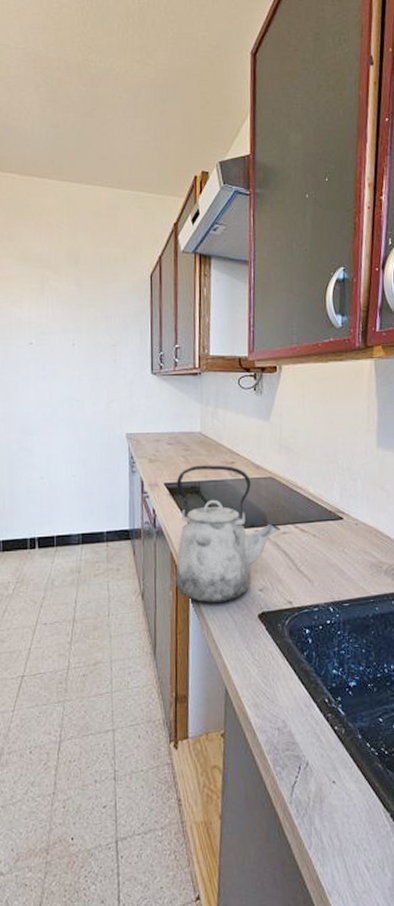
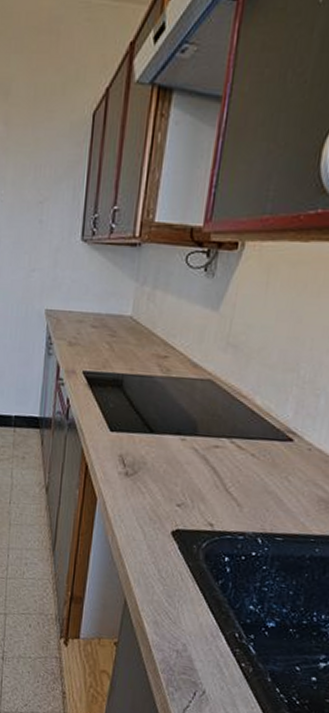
kettle: present [174,465,281,604] -> none [82,355,213,512]

